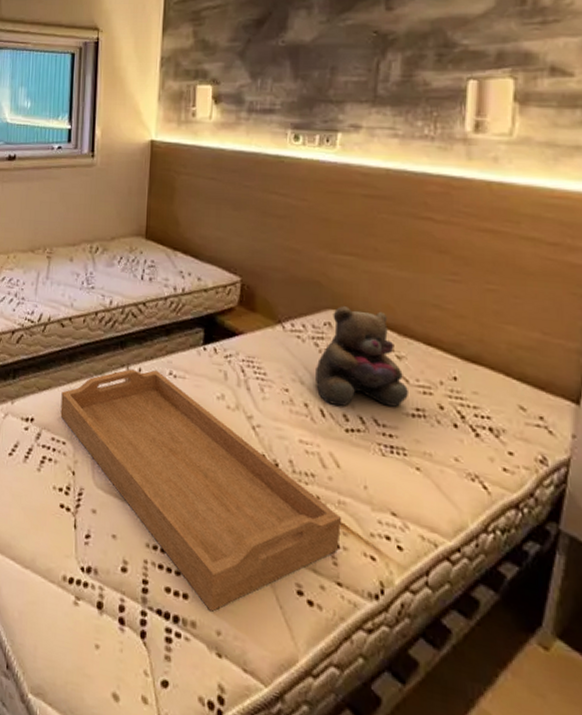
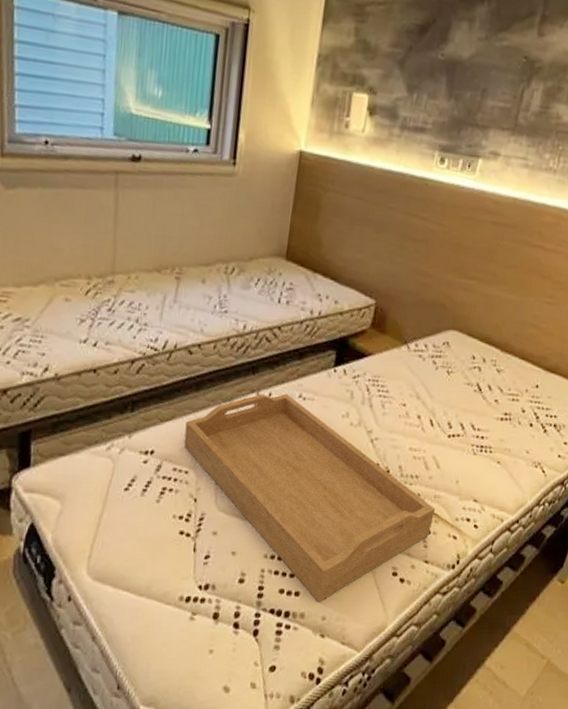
teddy bear: present [316,306,408,407] -> none [429,327,501,416]

